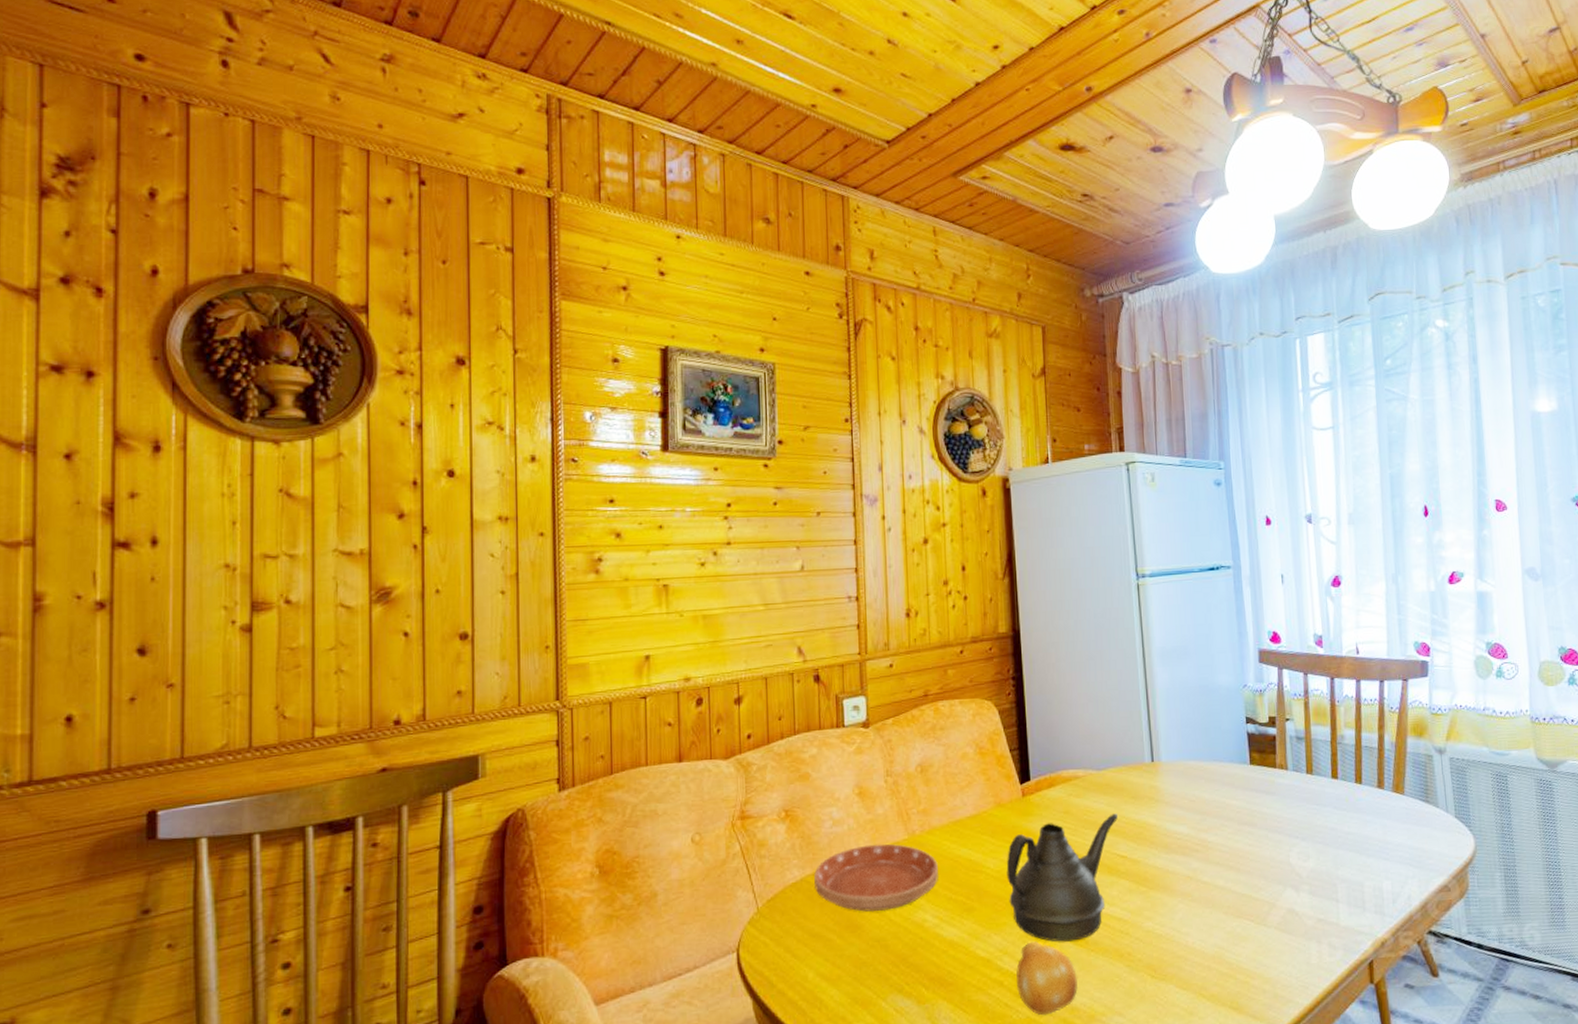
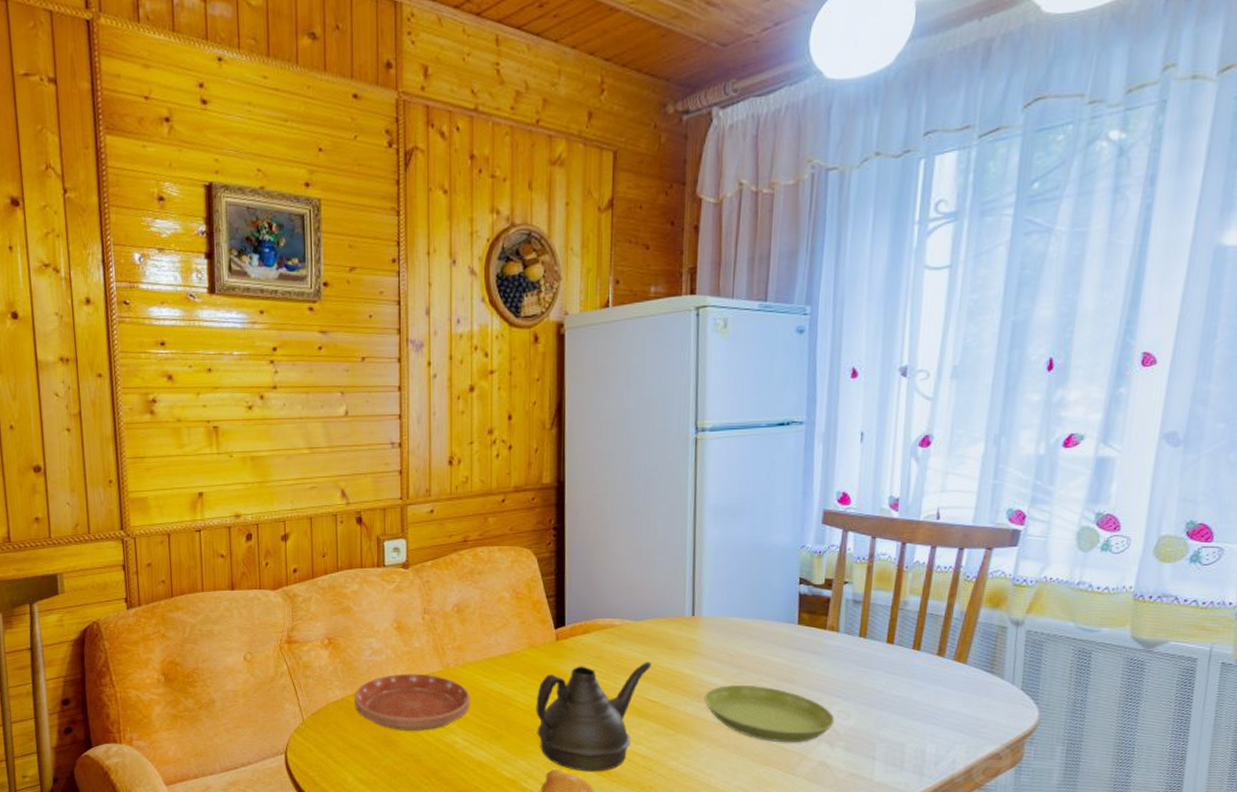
saucer: none [1171,830,1297,892] -> present [704,684,835,743]

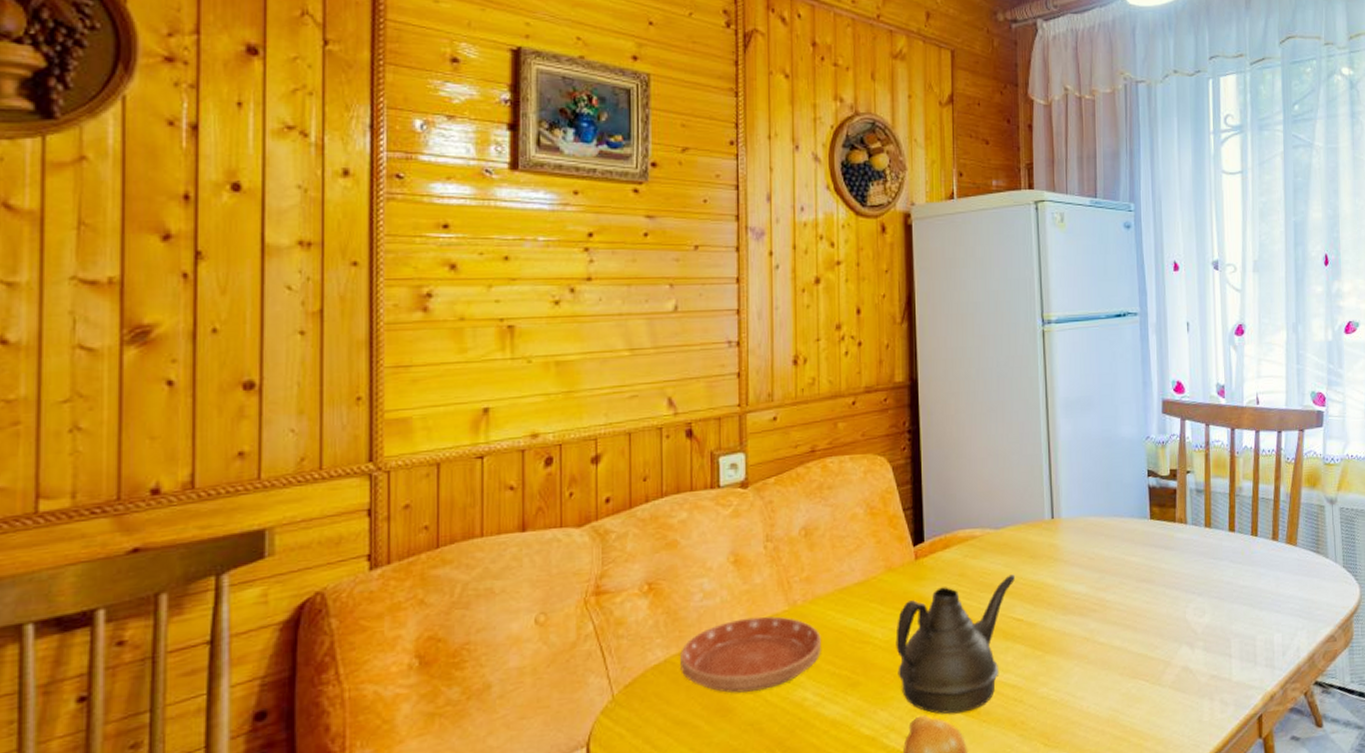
saucer: present [704,684,835,743] -> none [1069,589,1192,651]

